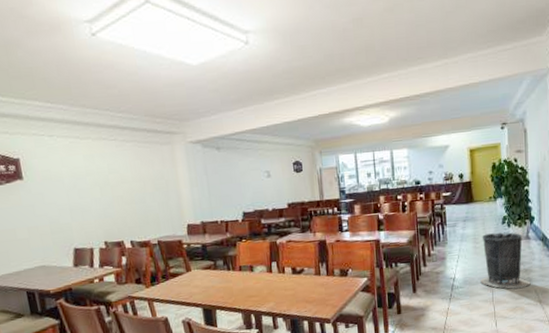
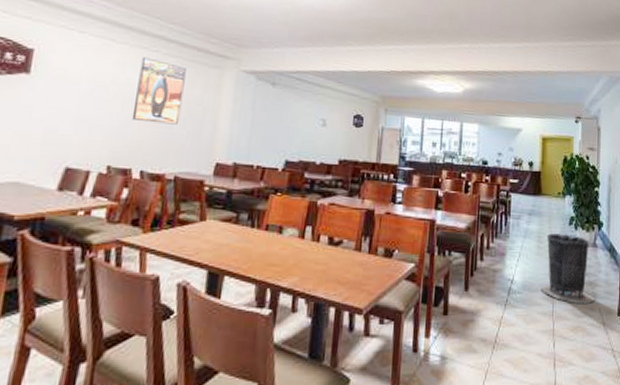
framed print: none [104,146,149,202] -> present [131,57,186,125]

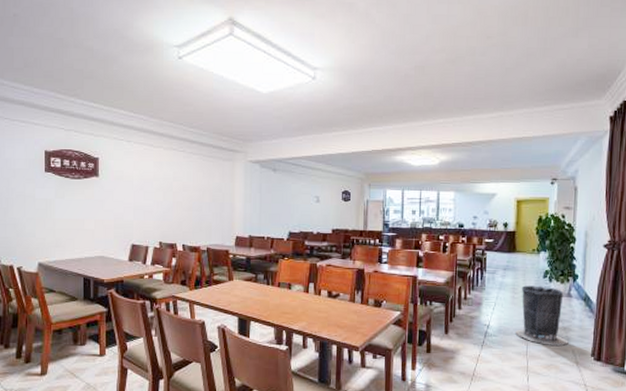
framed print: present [131,57,186,125] -> none [171,157,206,208]

